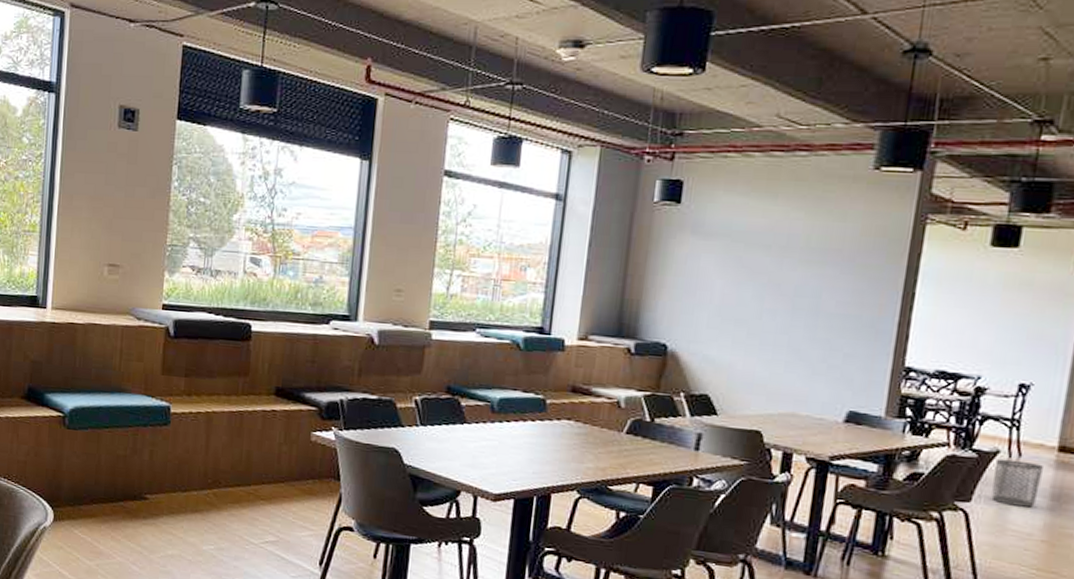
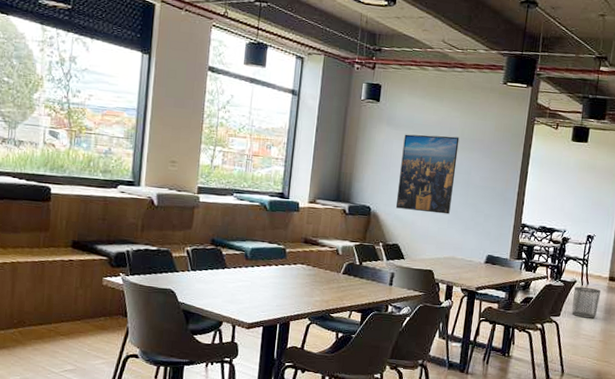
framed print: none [704,245,804,354] -> present [395,134,460,215]

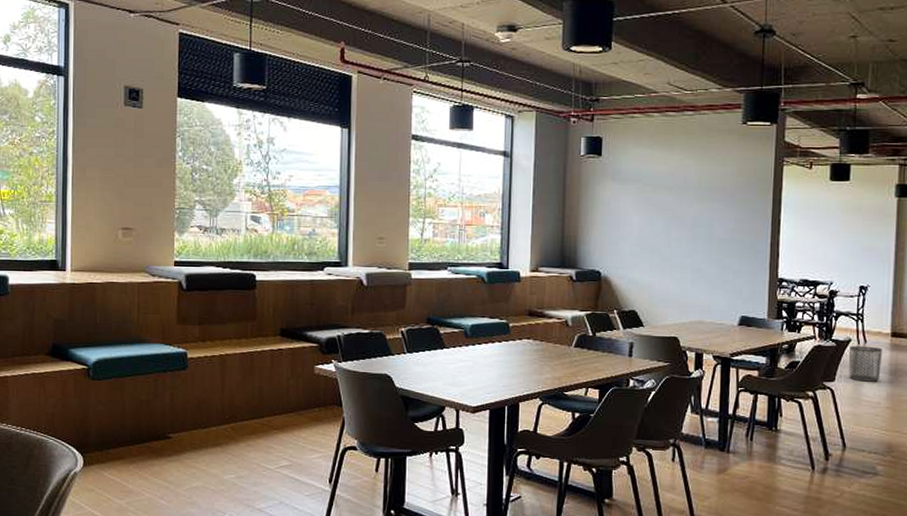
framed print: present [395,134,460,215] -> none [629,187,697,274]

